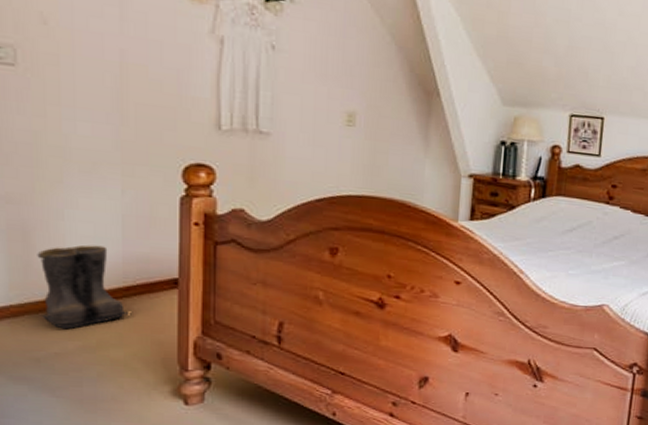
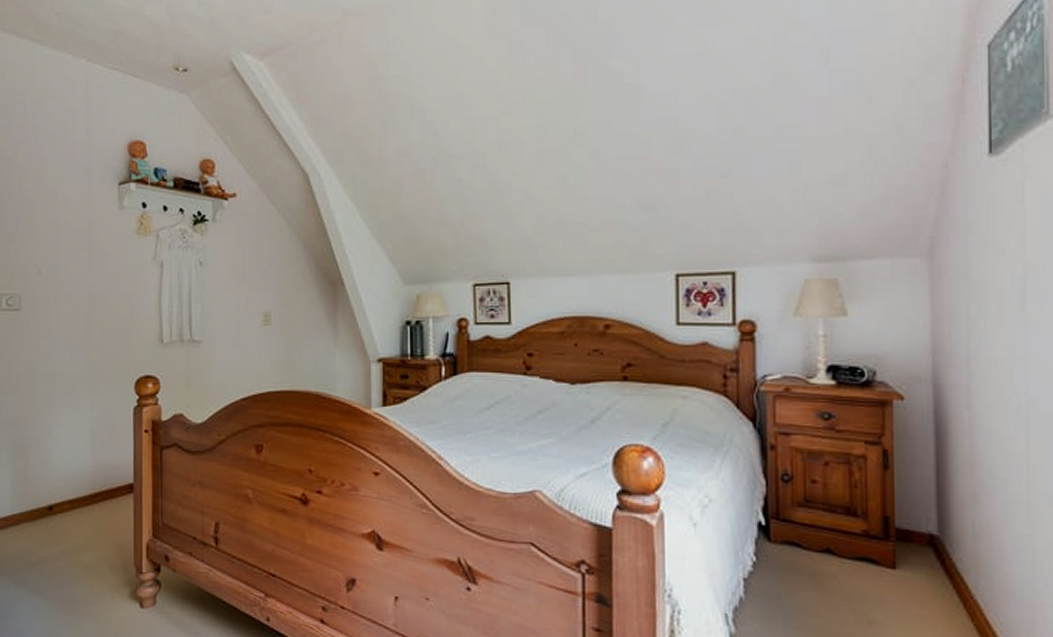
boots: present [37,245,128,330] -> none [32,457,96,535]

